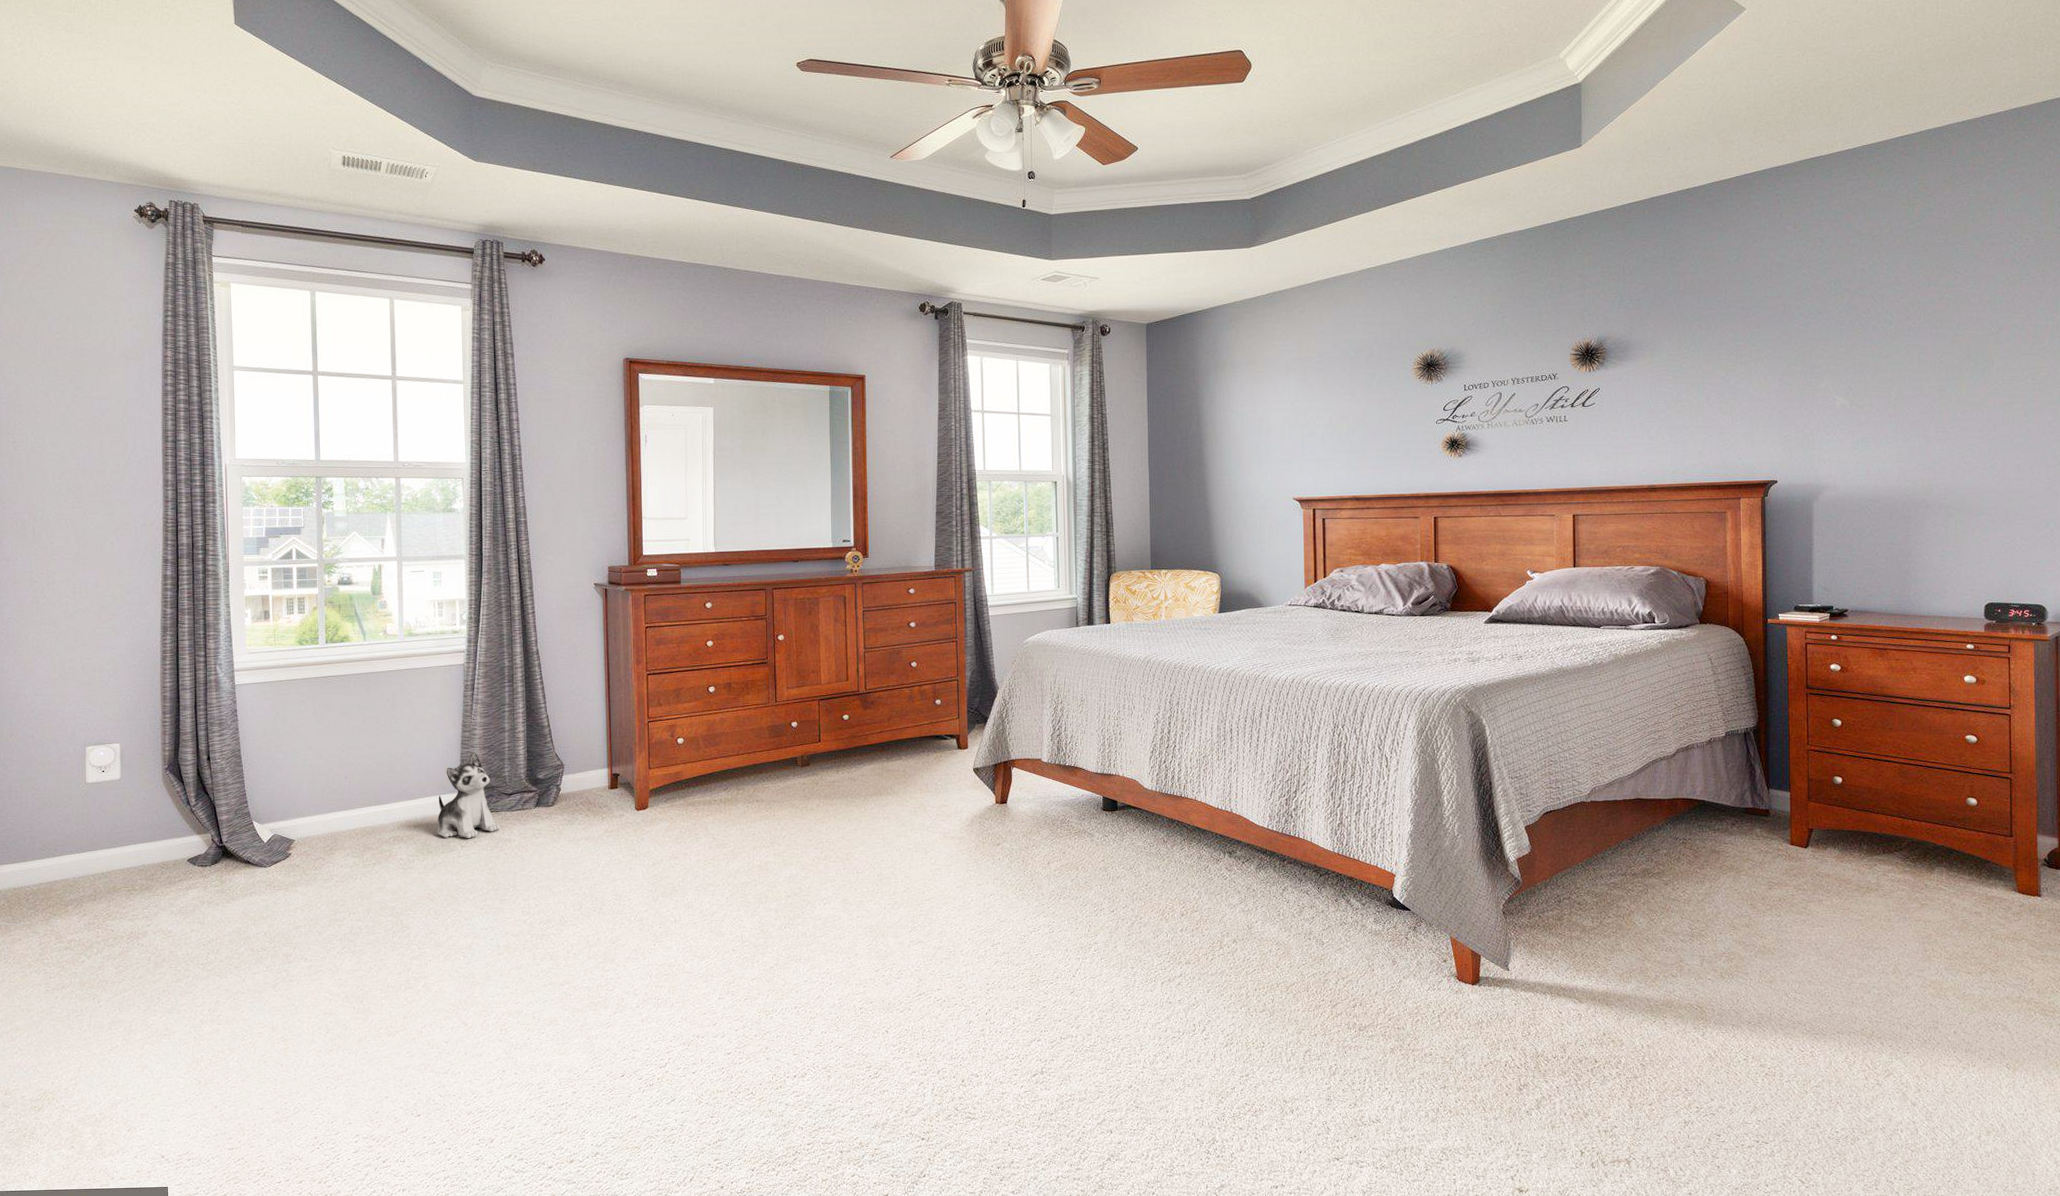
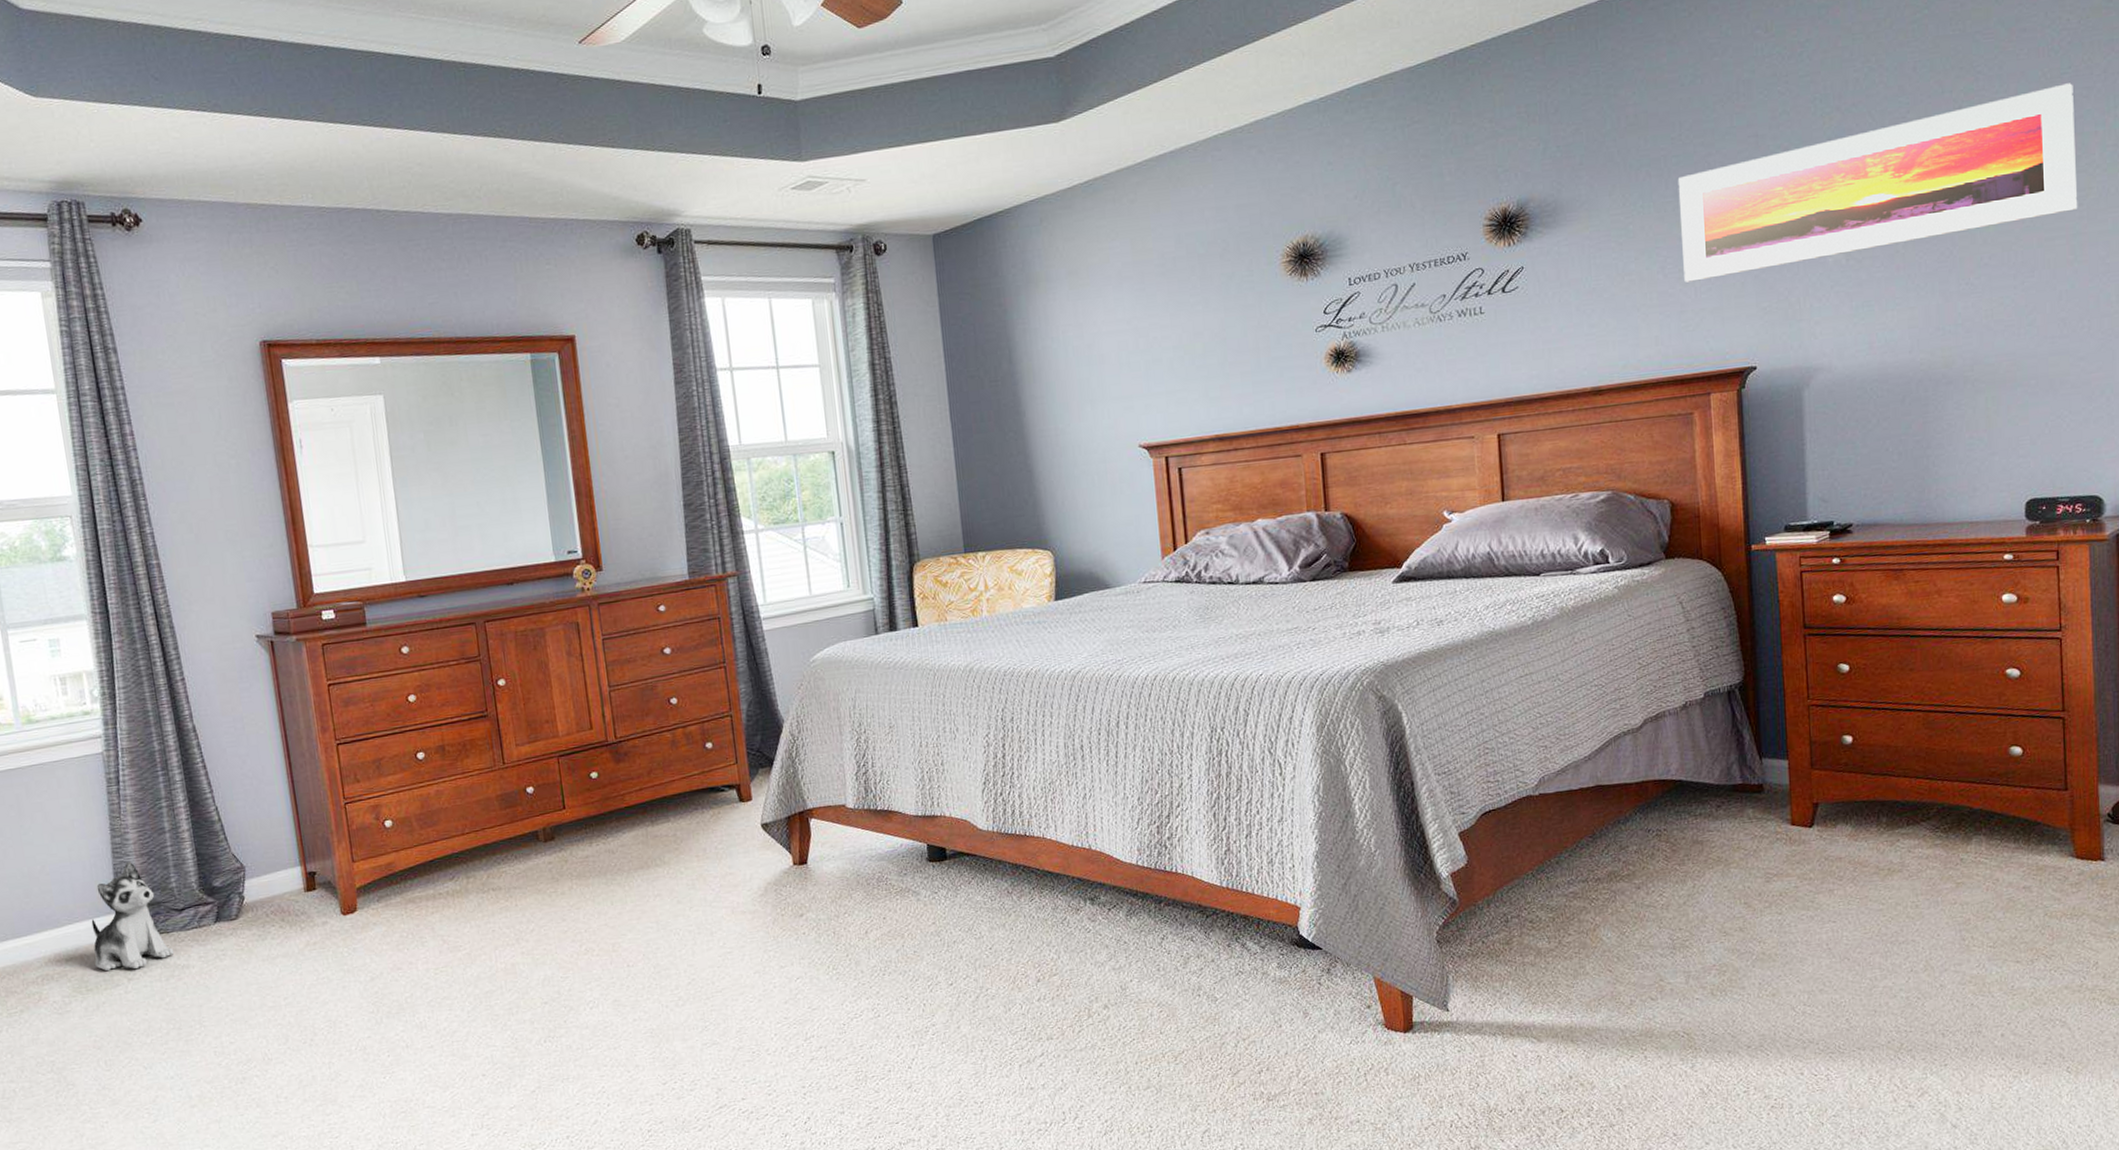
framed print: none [1722,287,2032,411] -> present [1677,83,2078,282]

